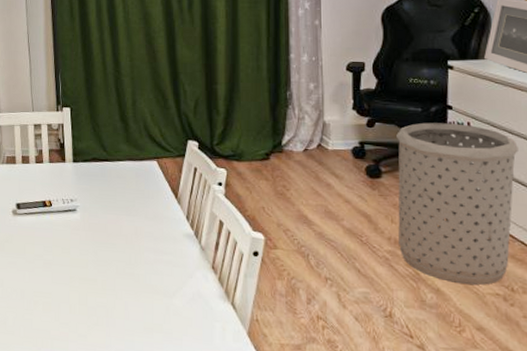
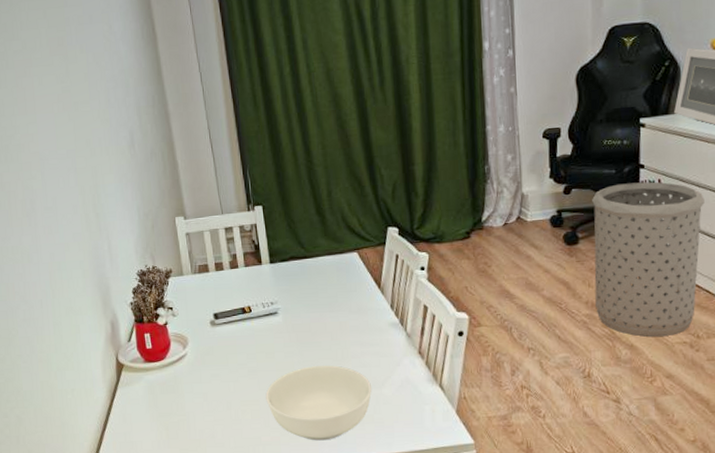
bowl: none [58,266,163,344] -> present [265,365,372,441]

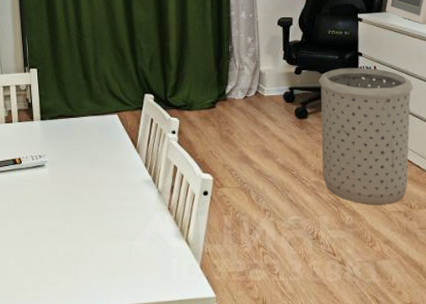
bowl: present [265,365,372,441] -> none [29,217,126,288]

